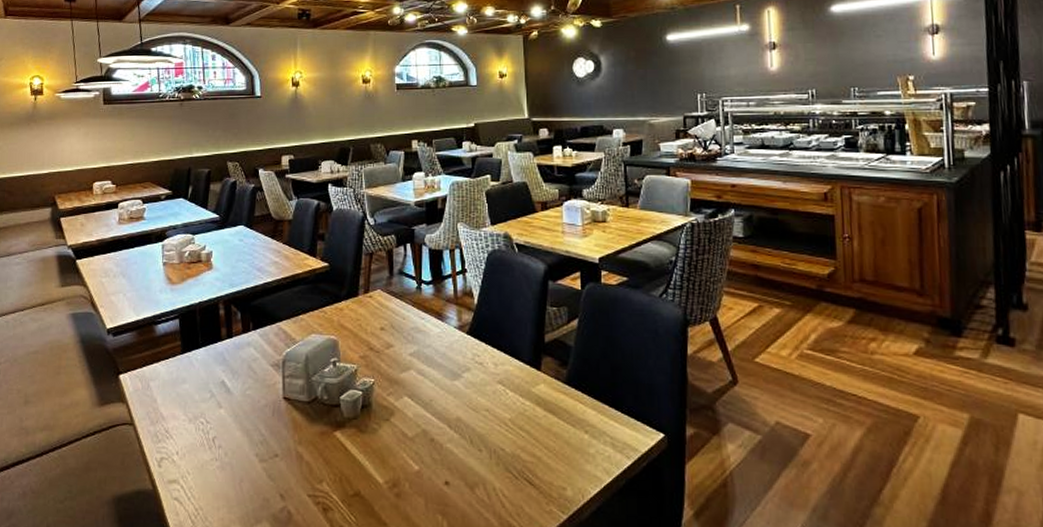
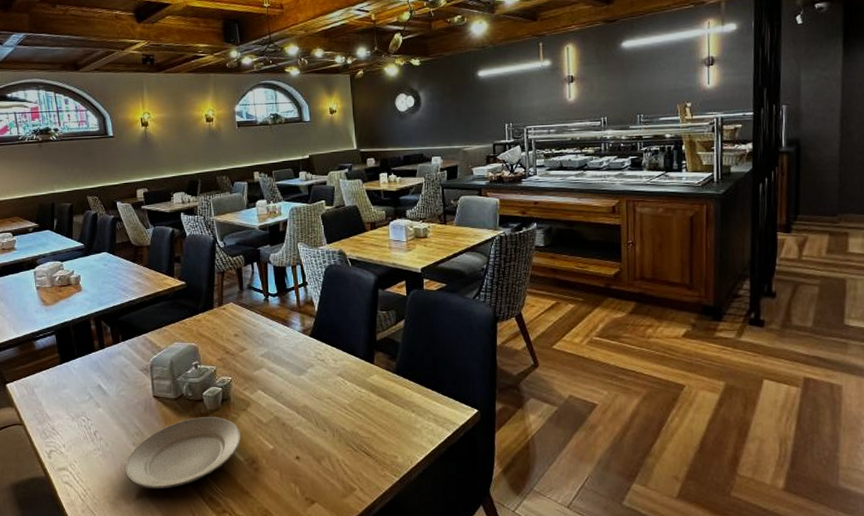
plate: none [243,426,382,513] -> present [124,417,241,488]

